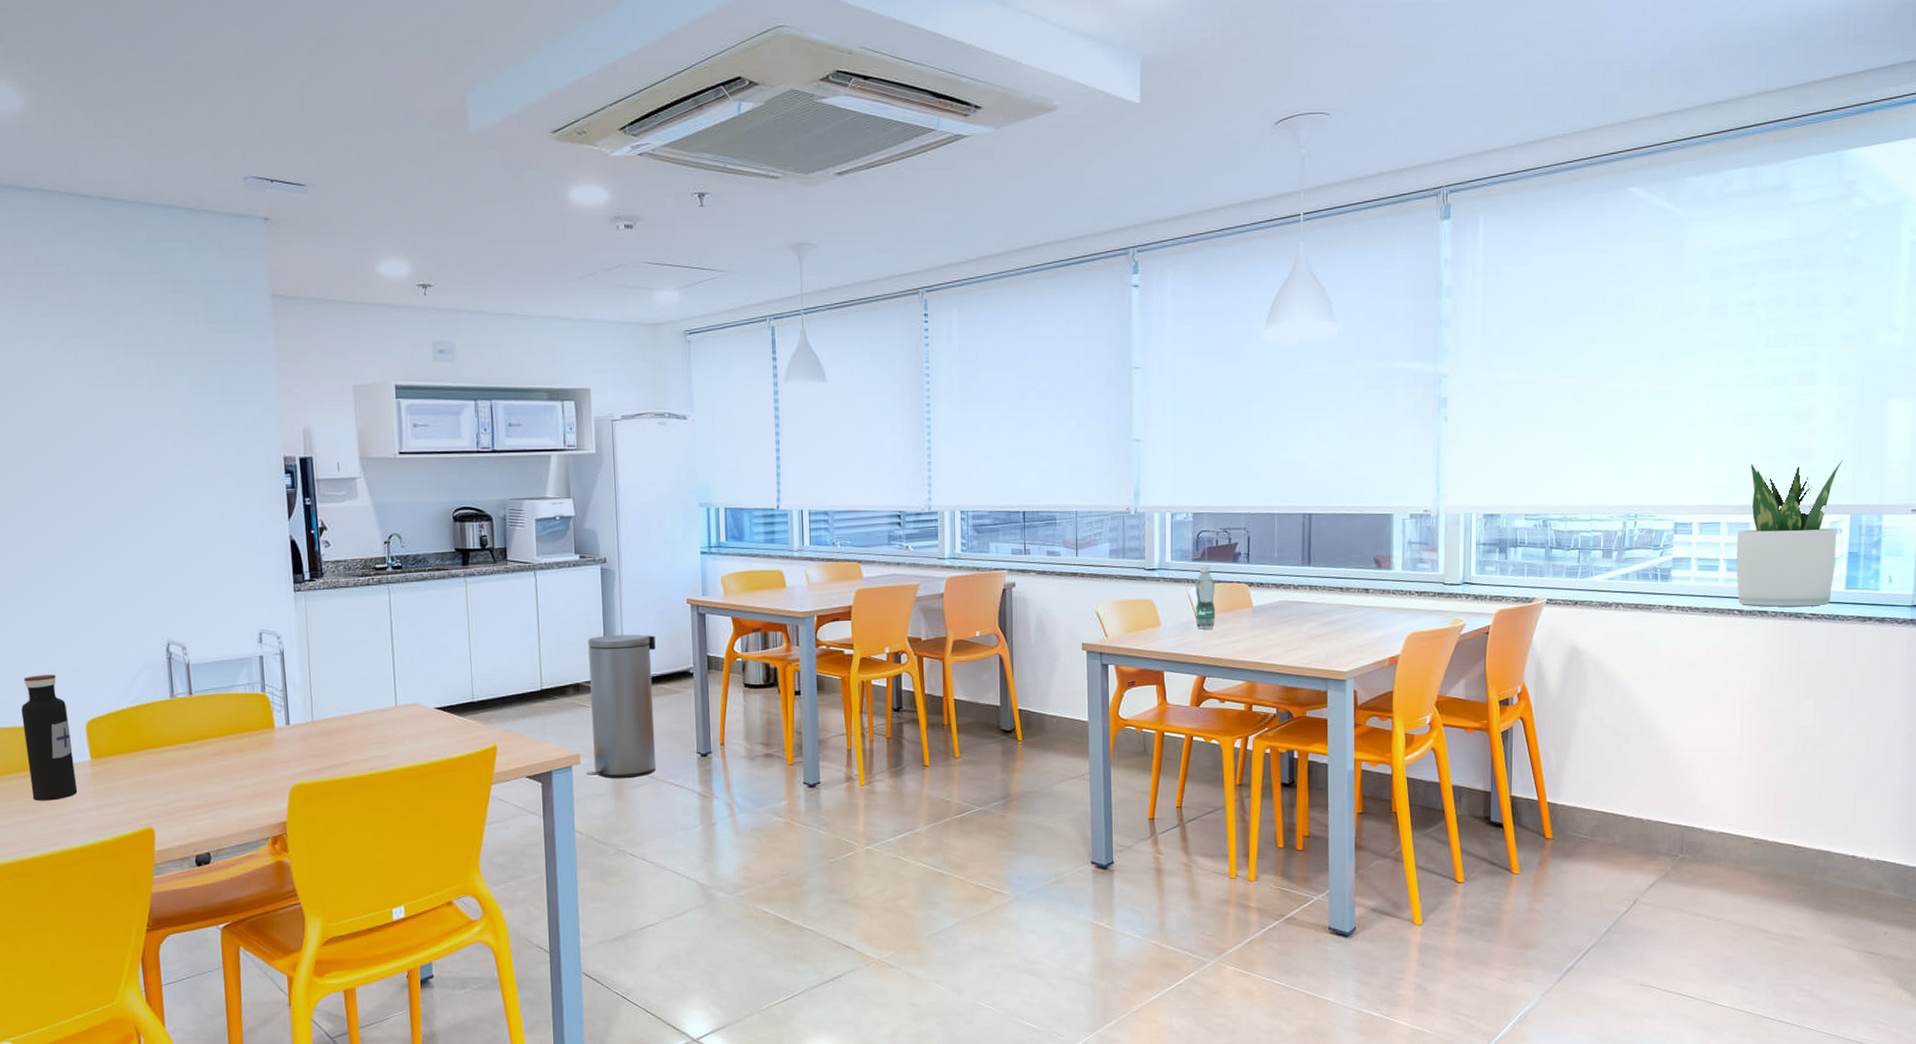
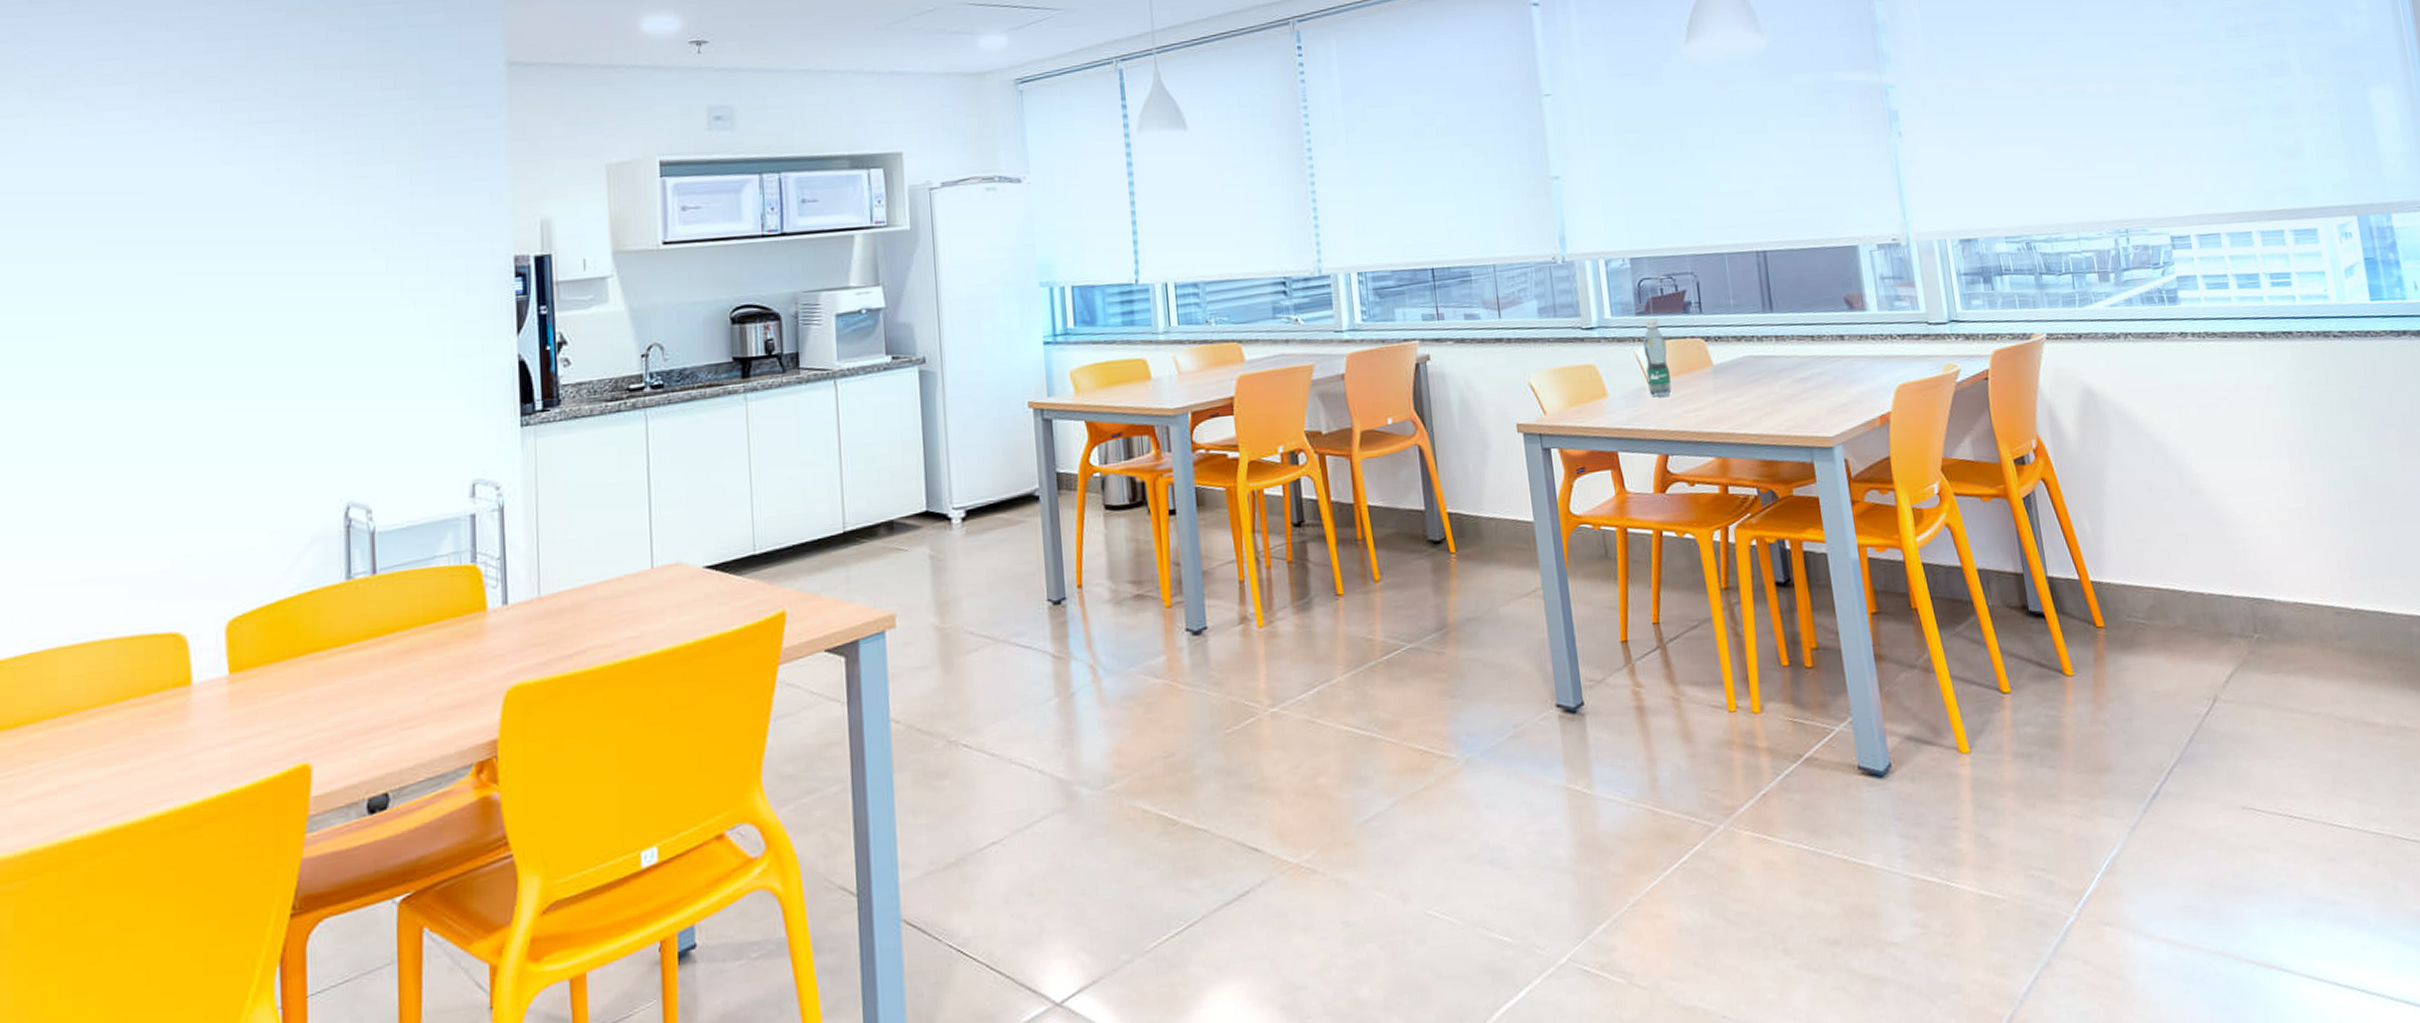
water bottle: present [21,674,78,801] -> none [136,559,207,740]
pedal bin: present [585,634,656,779] -> none [903,451,996,644]
planter: present [1736,459,1842,607] -> none [2239,155,2357,327]

